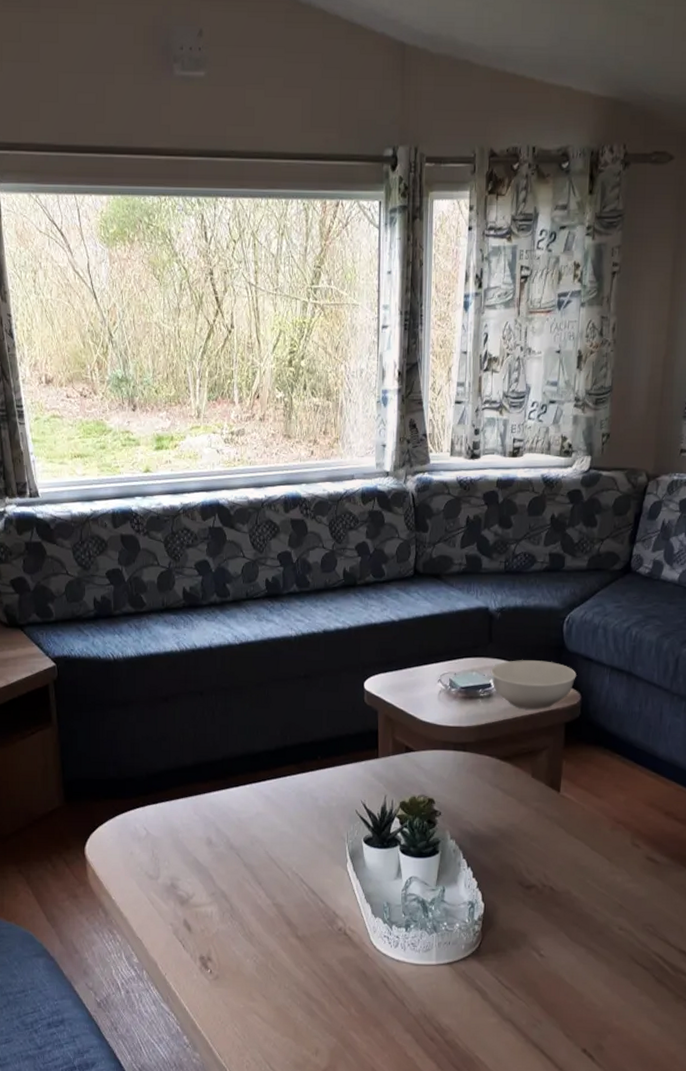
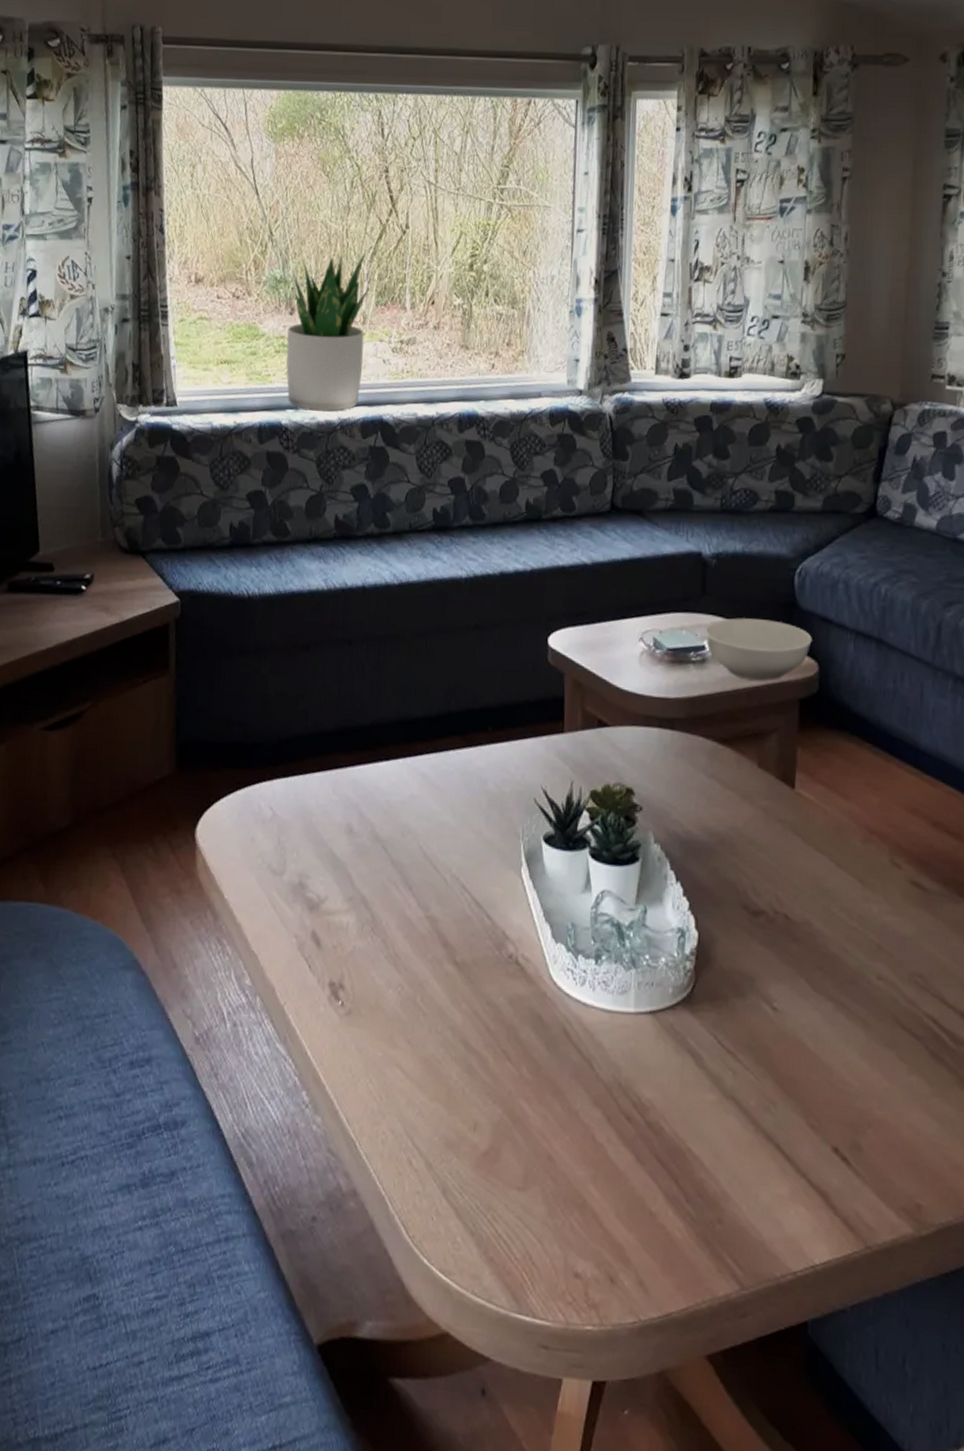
planter: none [131,352,201,498] -> present [286,252,369,412]

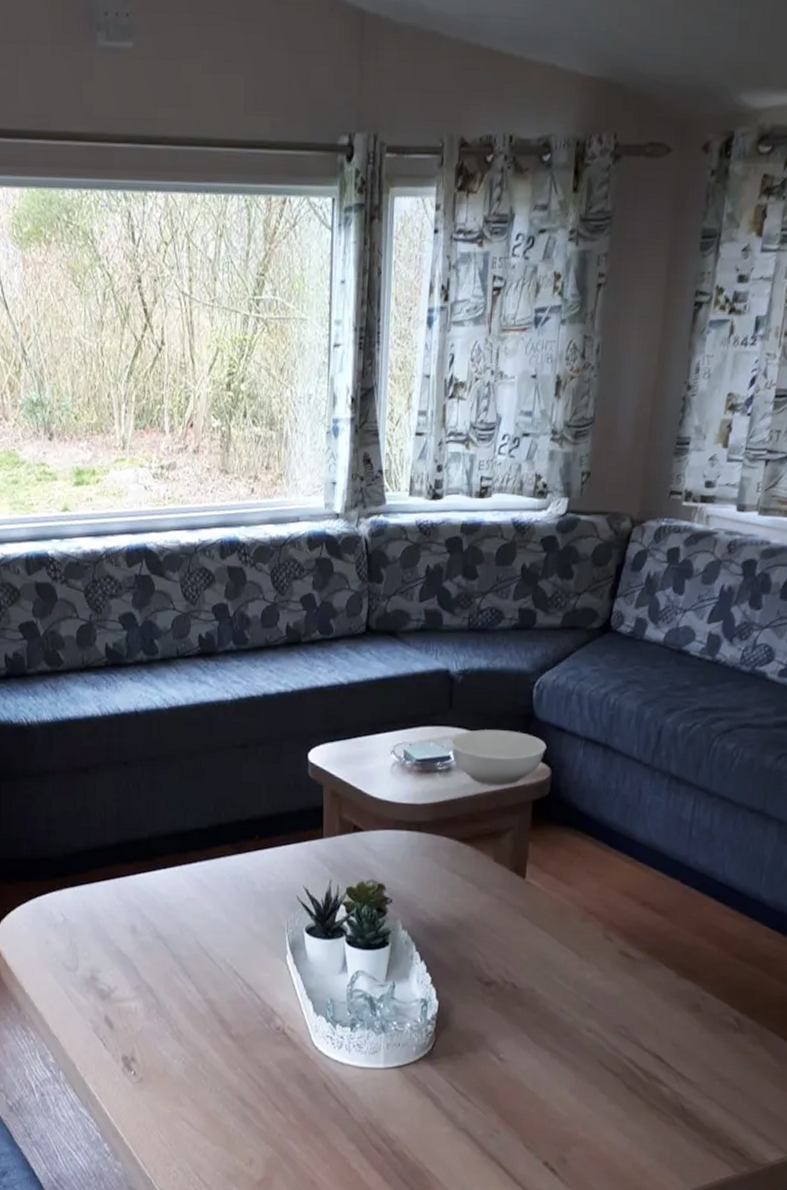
planter: present [286,252,369,412] -> none [47,372,127,541]

